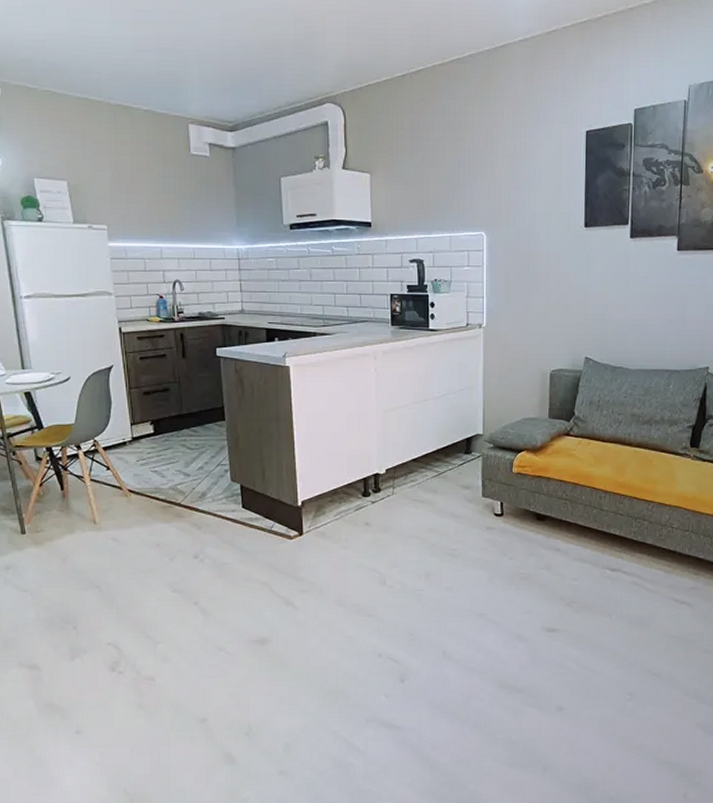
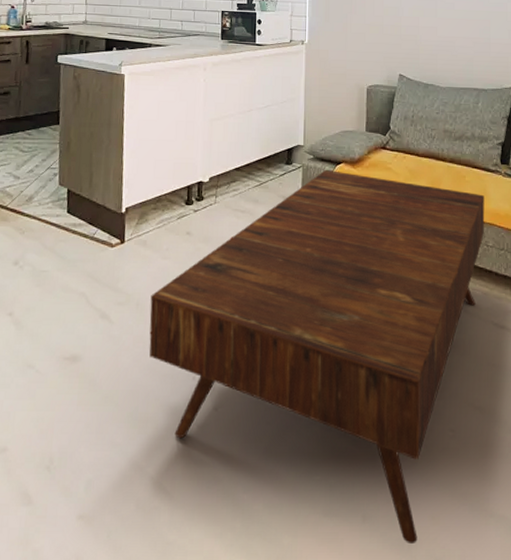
coffee table: none [333,457,671,787] -> present [149,169,485,543]

